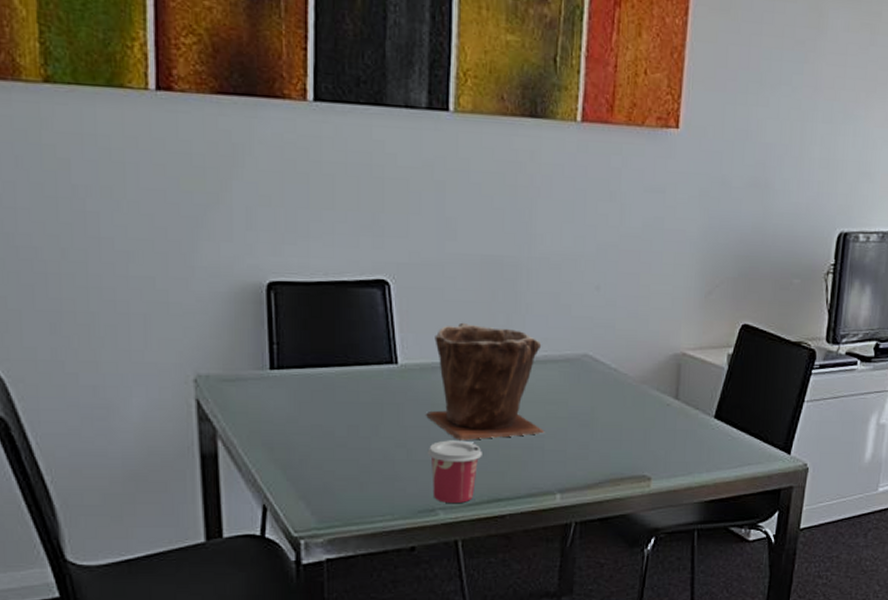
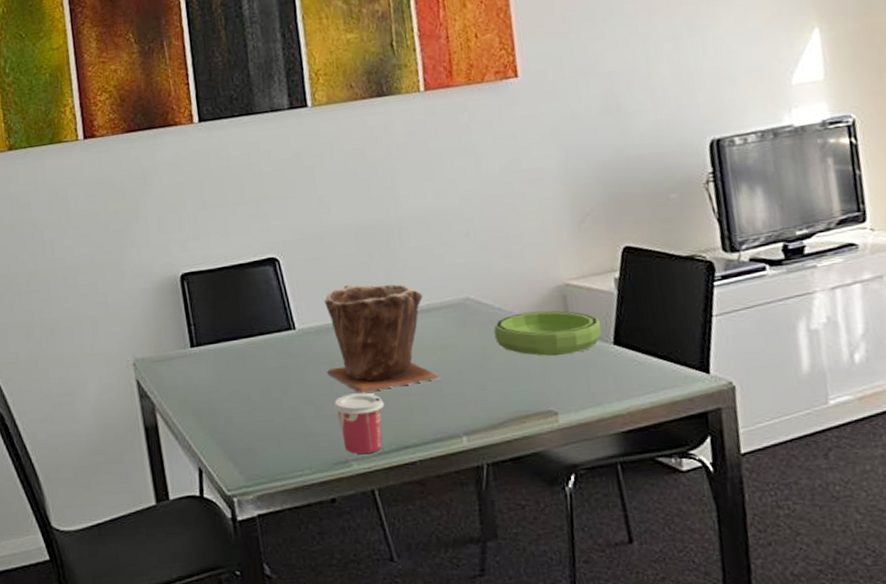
bowl: none [606,376,707,424] -> present [494,310,602,357]

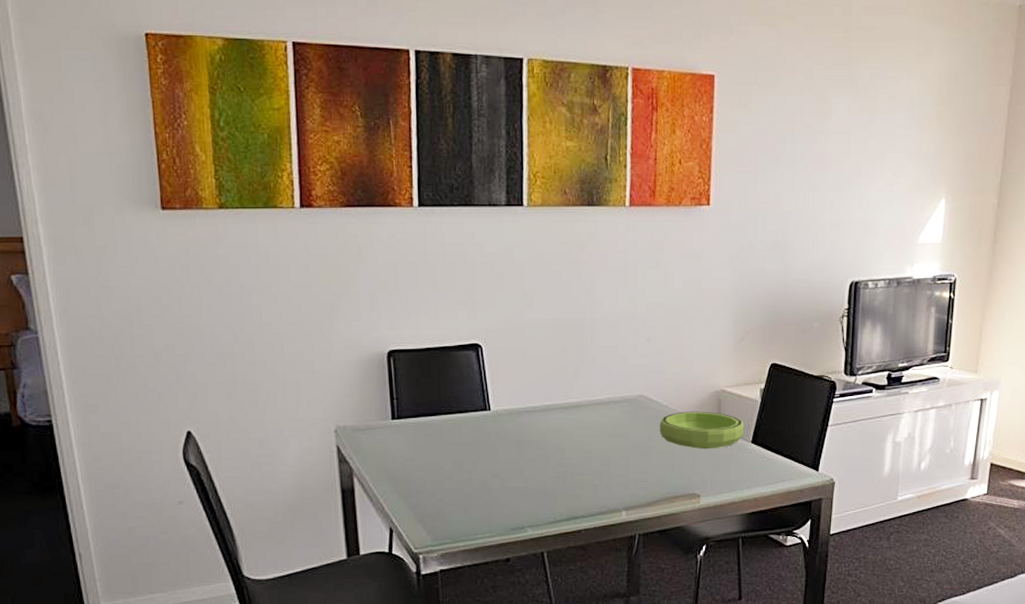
plant pot: present [324,284,441,393] -> none [513,374,611,470]
cup: present [333,393,384,455] -> none [516,470,561,522]

